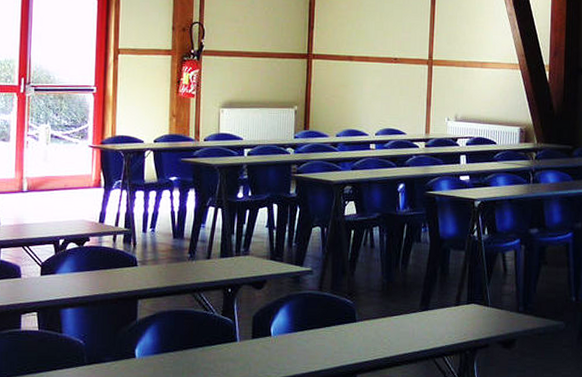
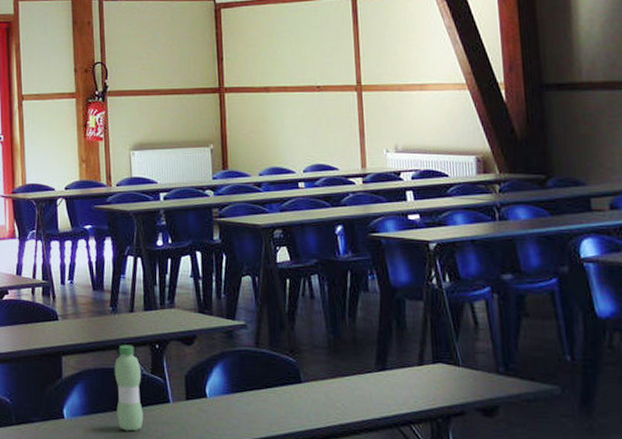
water bottle: none [186,289,213,368] -> present [115,345,144,432]

